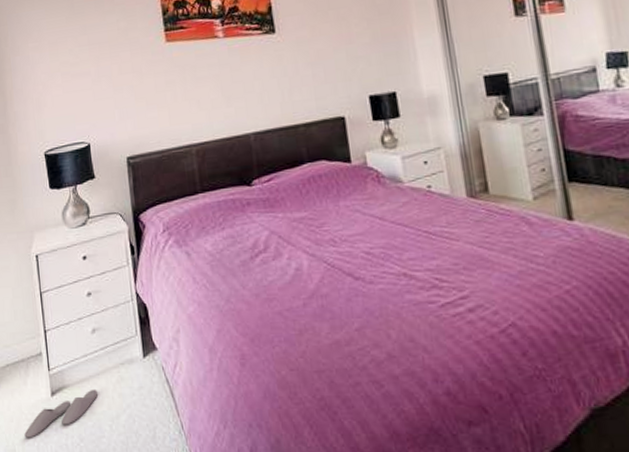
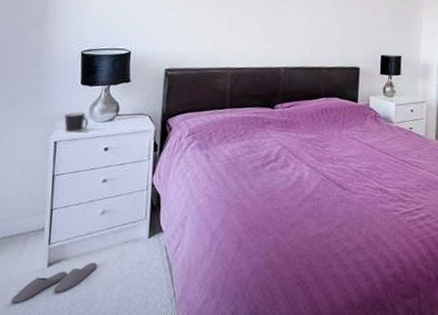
mug: none [40,219,63,245] -> present [64,112,88,134]

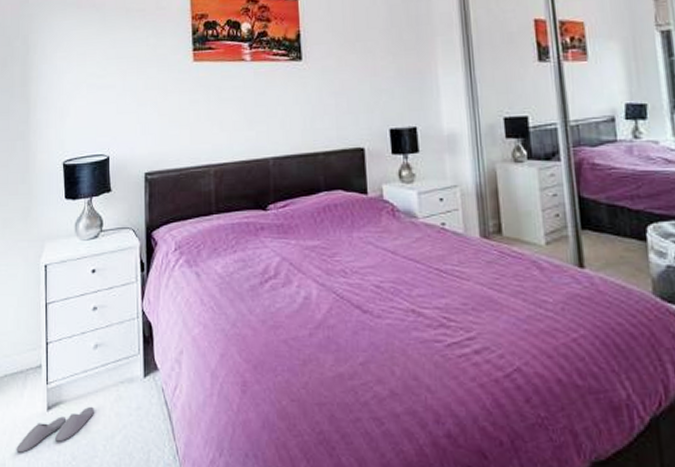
mug: present [64,112,88,134] -> none [52,230,74,255]

